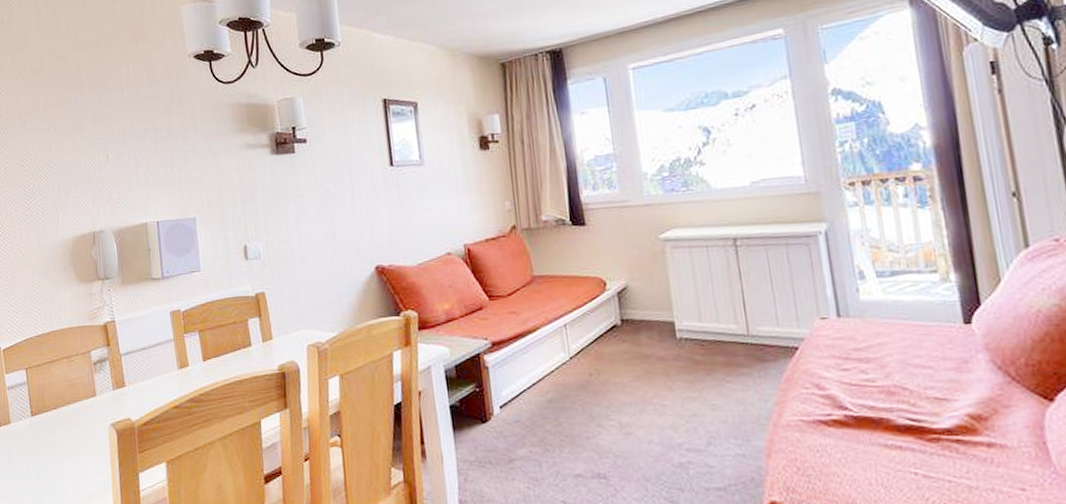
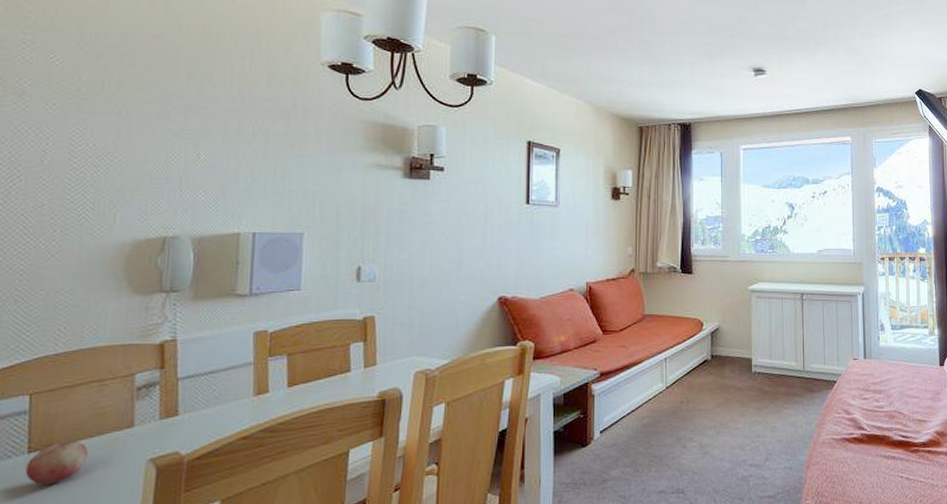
fruit: none [31,407,70,442] -> present [25,440,89,485]

